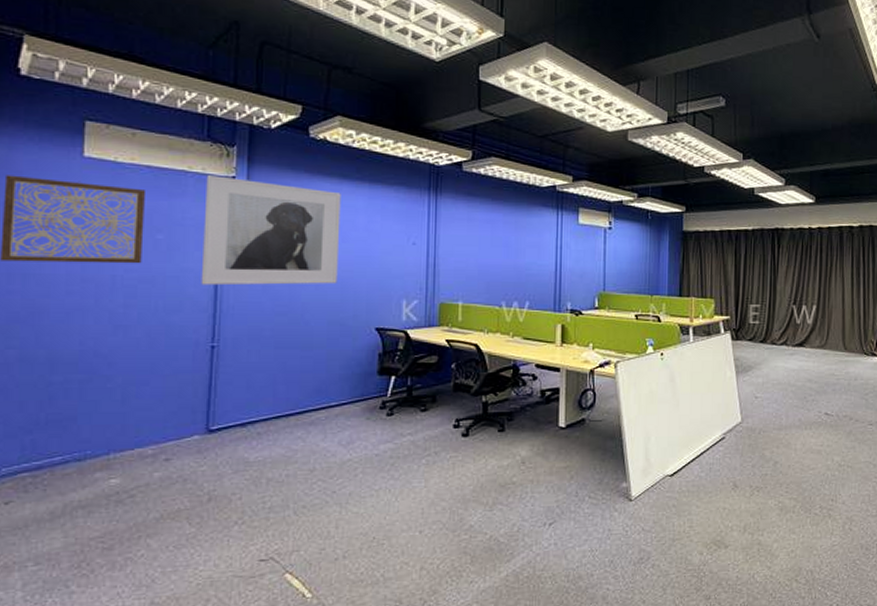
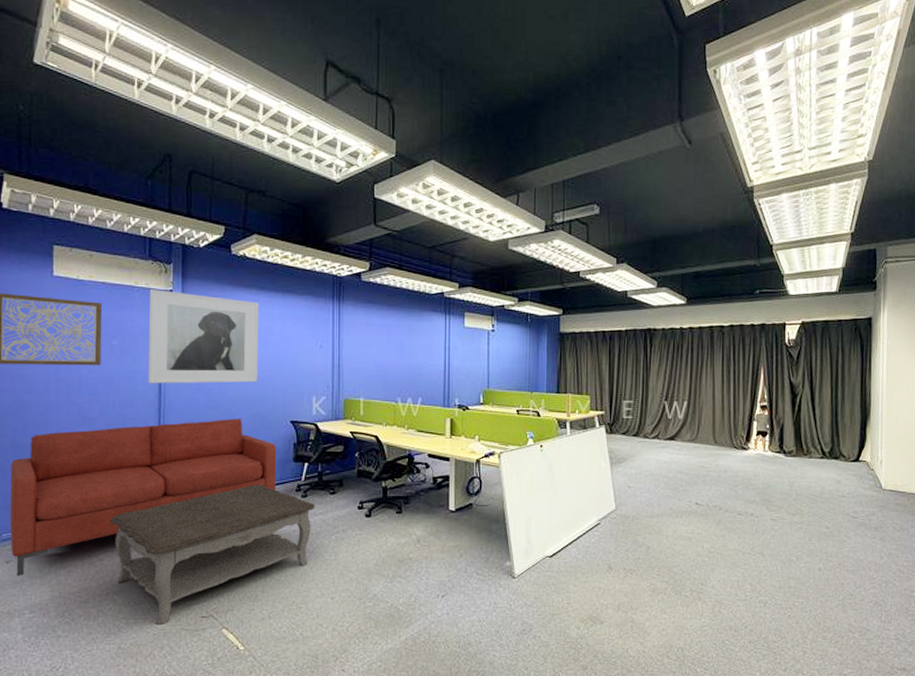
sofa: none [11,324,358,520] -> present [9,417,277,576]
coffee table: none [145,401,402,573] -> present [109,484,315,626]

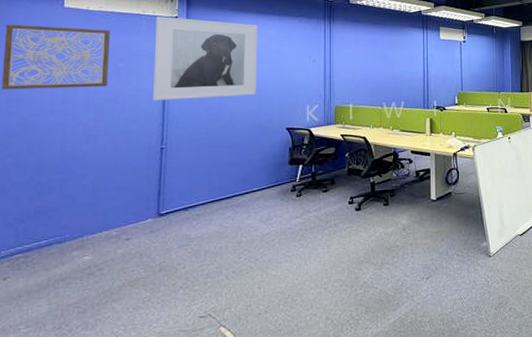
sofa: present [9,417,277,576] -> none [9,127,273,292]
coffee table: present [109,484,315,626] -> none [111,187,309,329]

